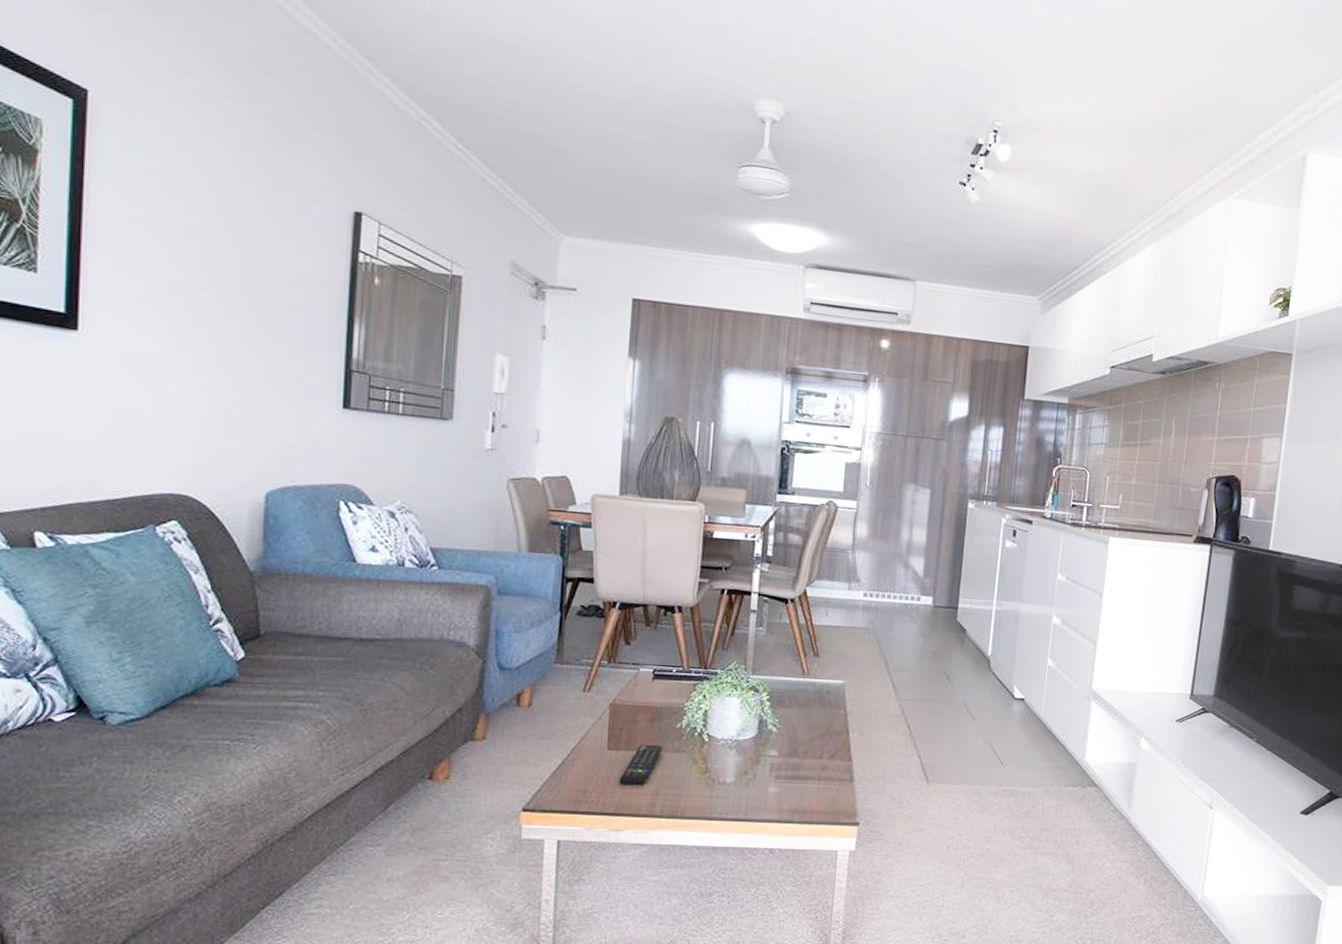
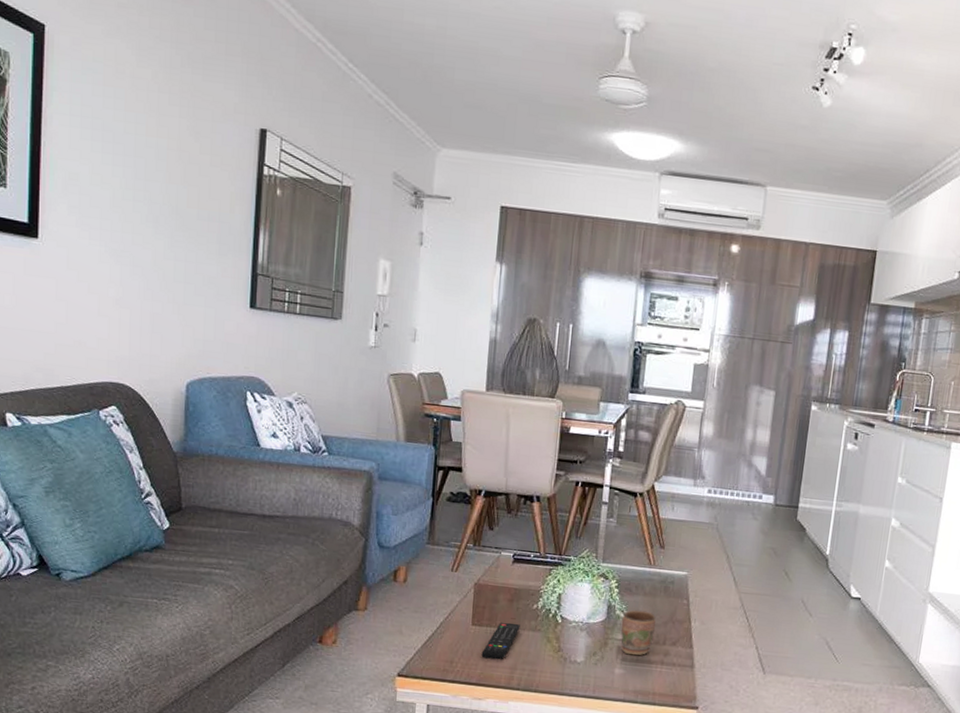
mug: none [773,723,812,772] -> present [621,610,657,656]

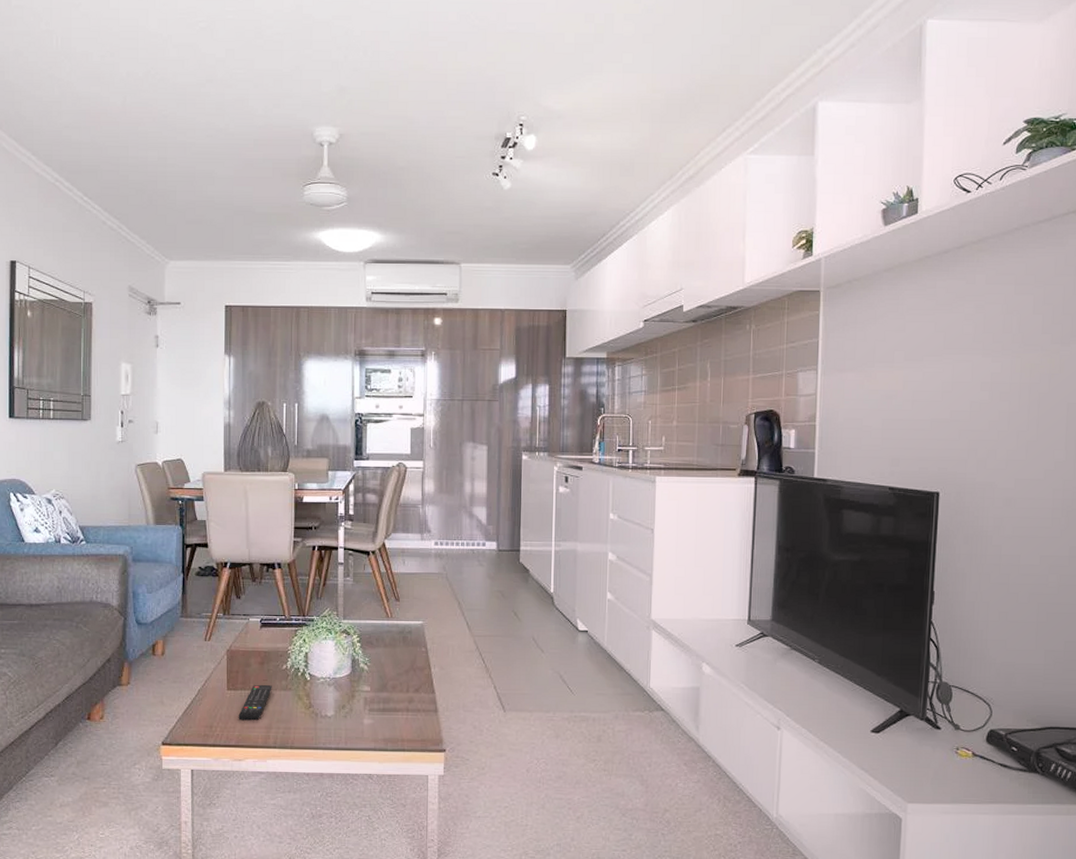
mug: present [621,610,657,656] -> none [366,661,399,705]

